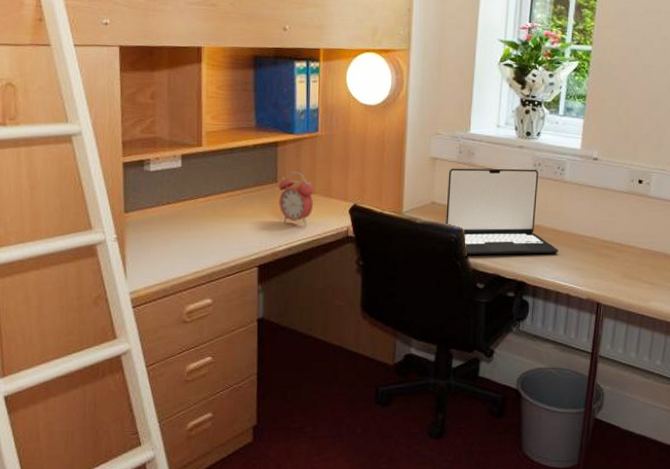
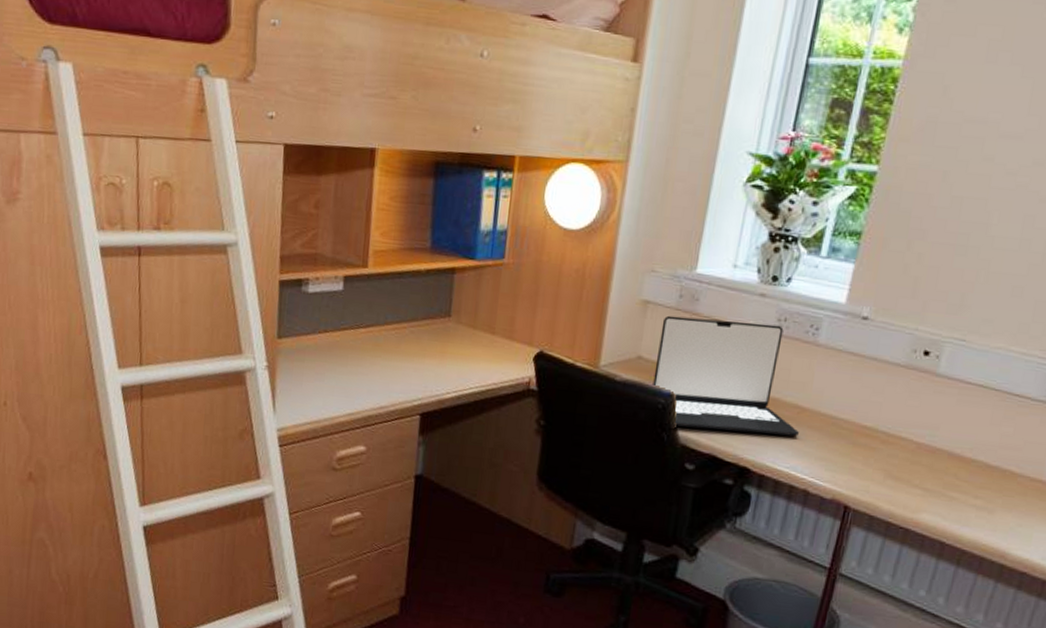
alarm clock: present [278,171,315,227] -> none [450,305,494,373]

